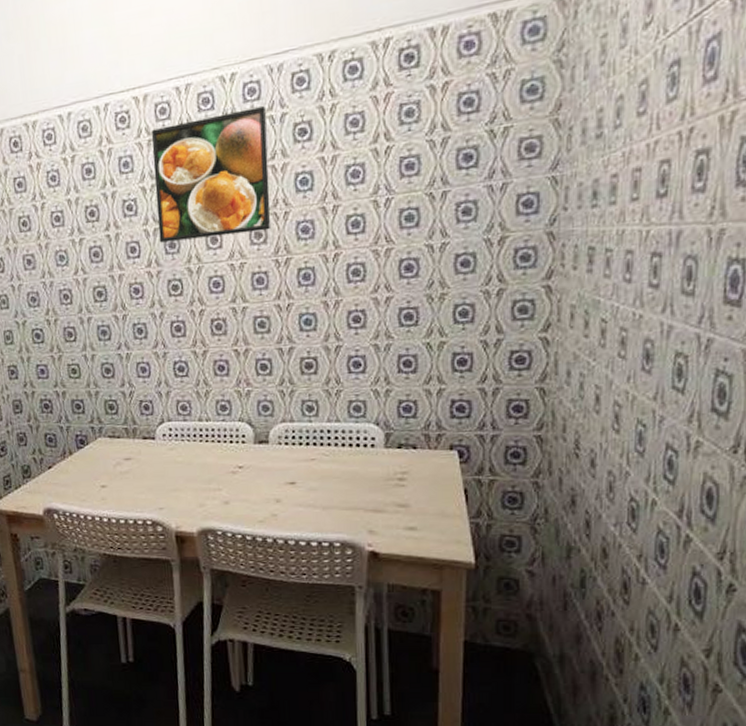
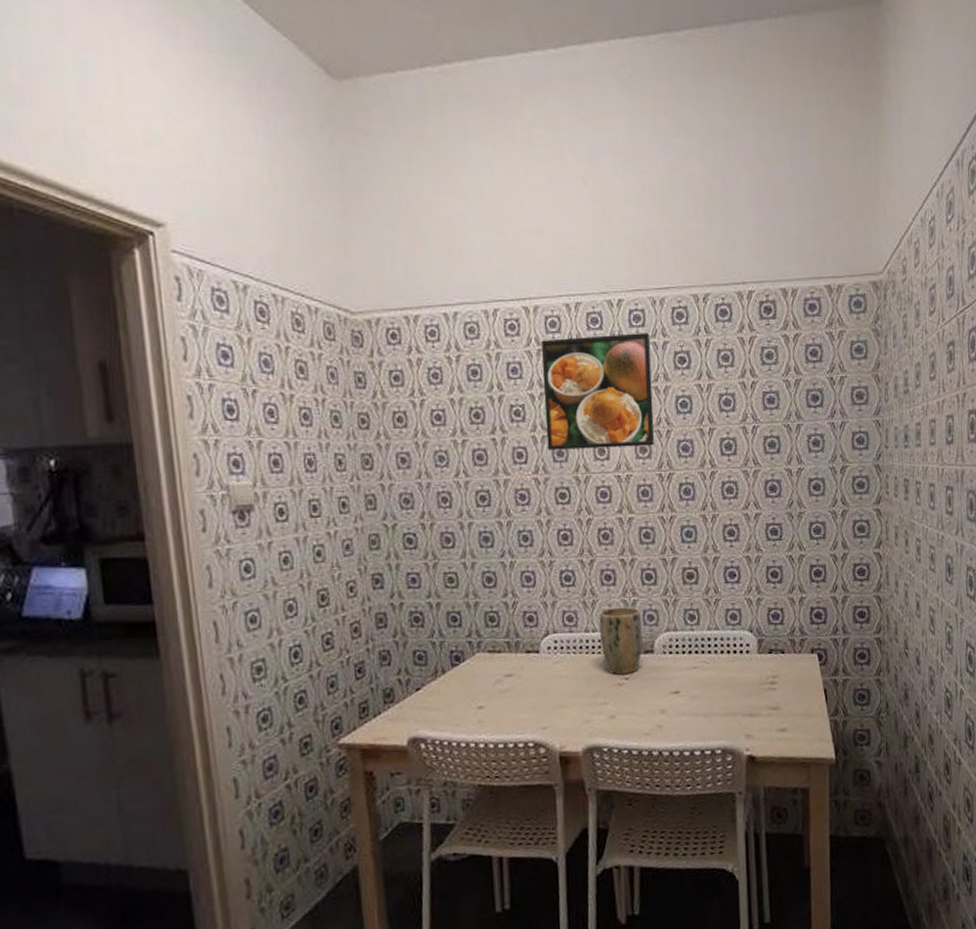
plant pot: none [212,397,257,463] -> present [599,606,643,675]

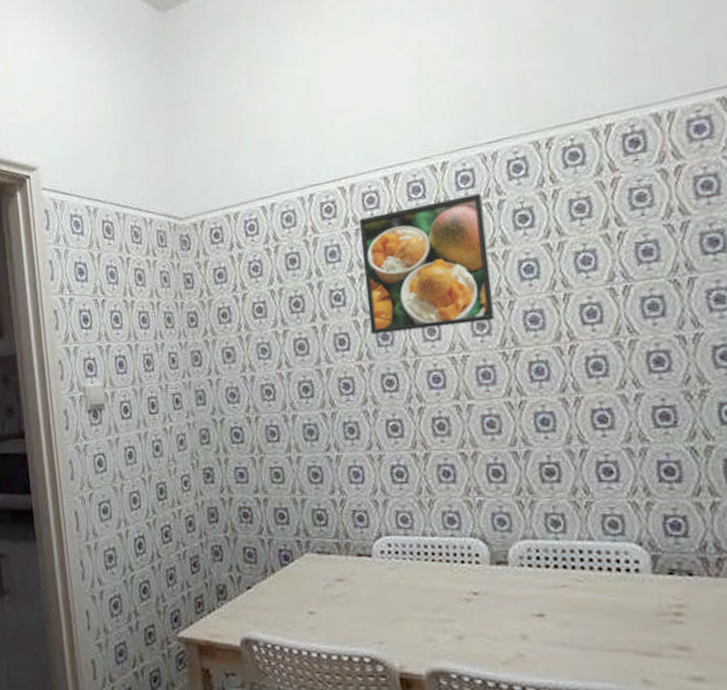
plant pot: present [599,606,643,675] -> none [438,508,493,588]

